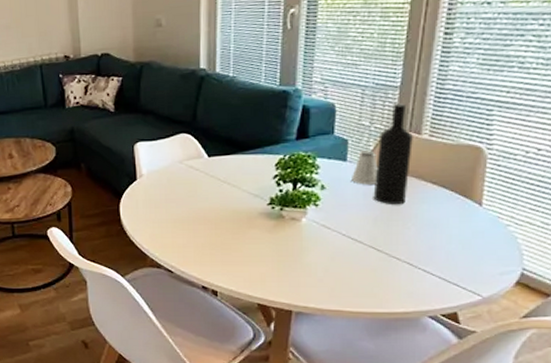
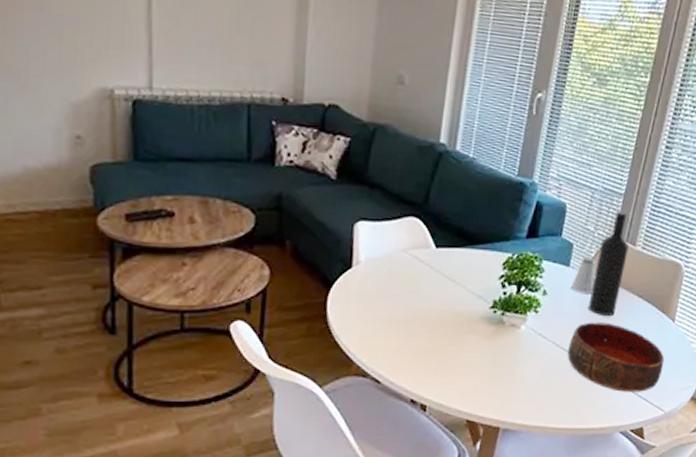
bowl: none [356,211,475,277] -> present [567,322,665,392]

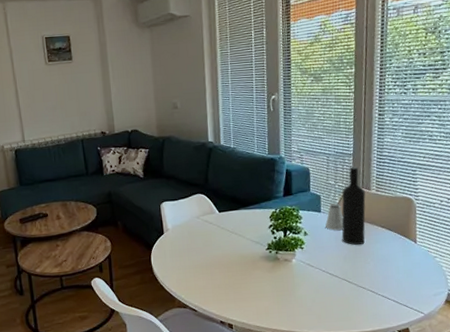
bowl: present [567,322,665,392] -> none [332,250,415,302]

